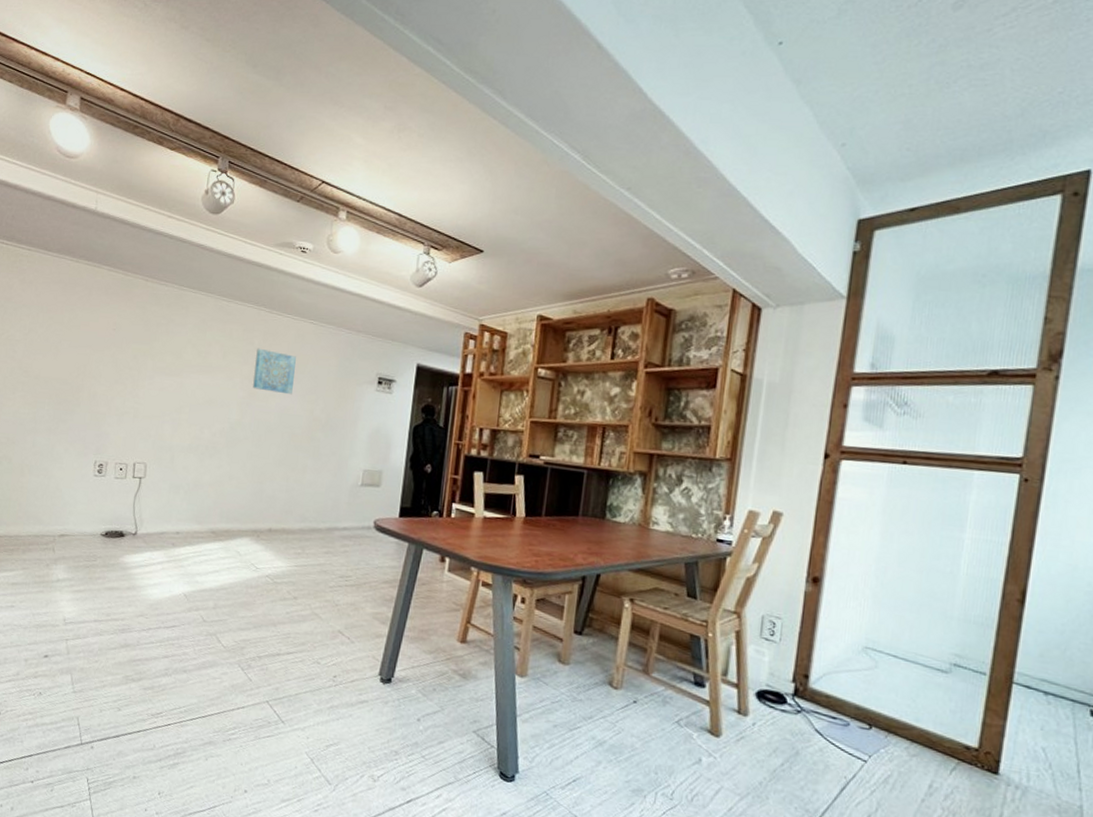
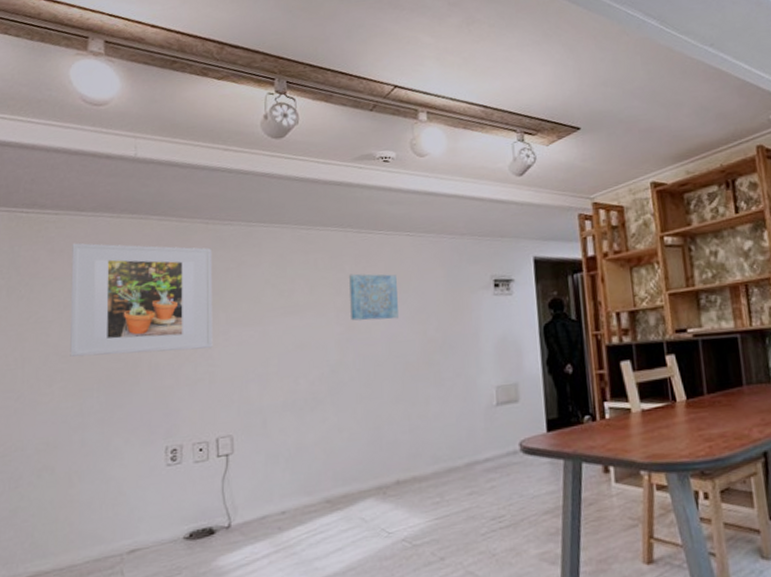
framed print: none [30,277,148,389] -> present [70,243,213,357]

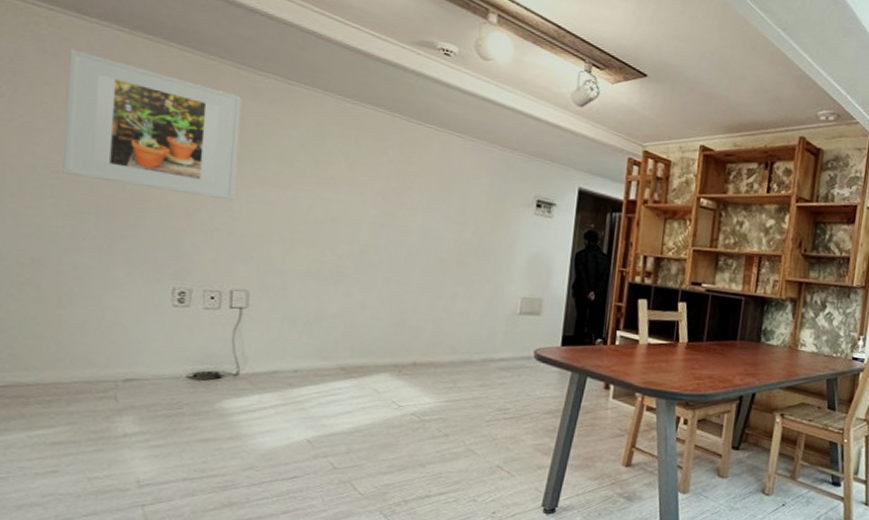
wall art: present [349,273,398,321] -> none [388,160,441,215]

